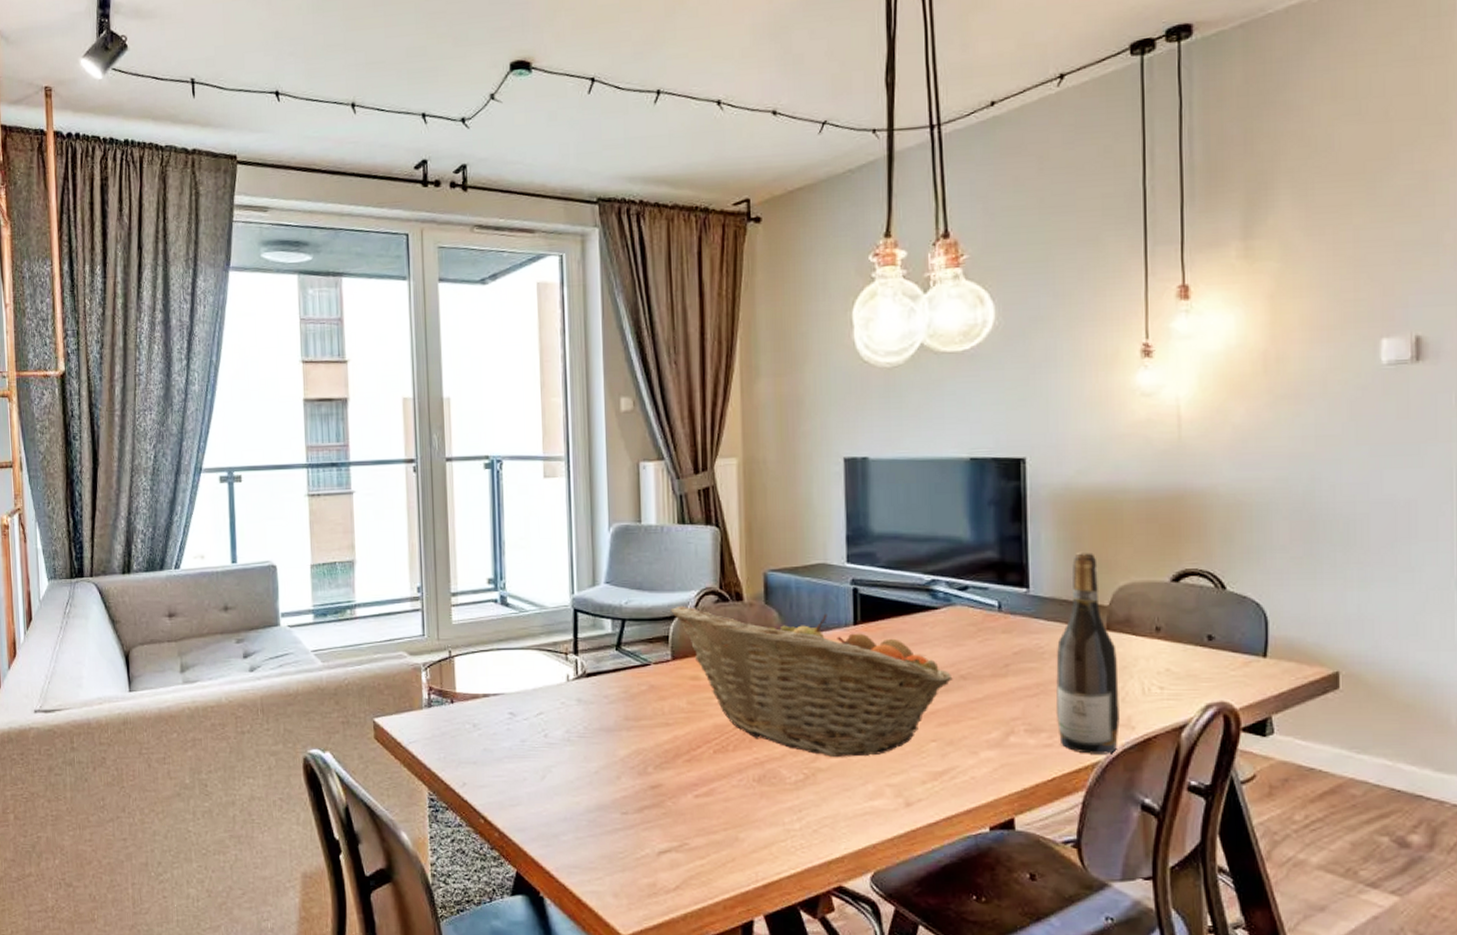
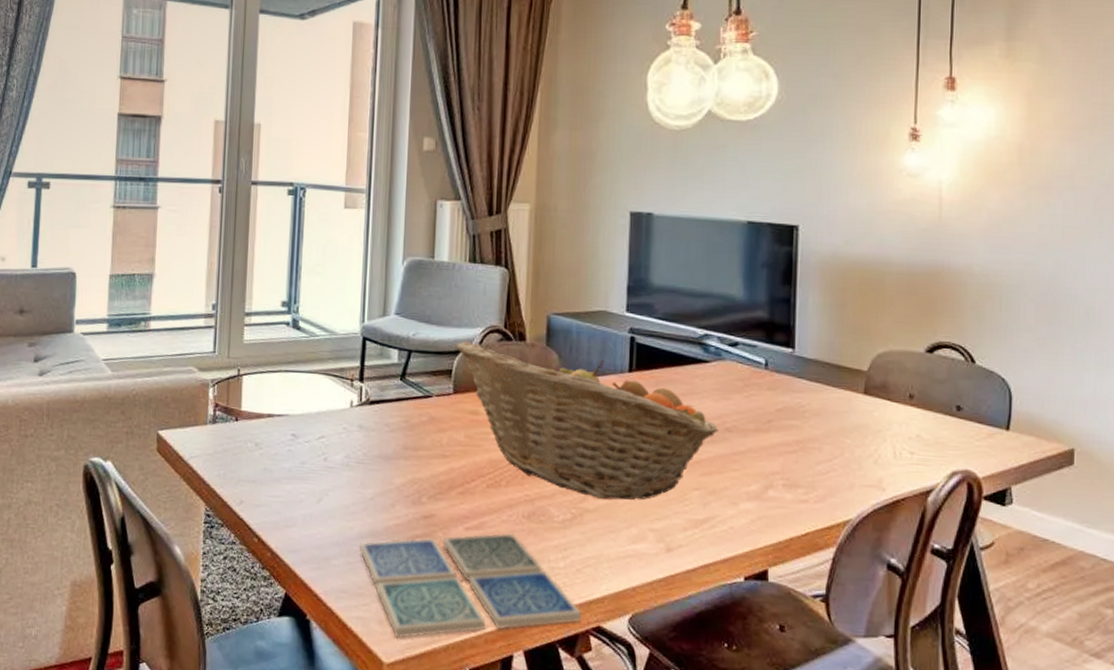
drink coaster: none [588,798,822,910] -> present [360,533,582,638]
wine bottle: present [1055,553,1120,754] -> none [812,319,873,513]

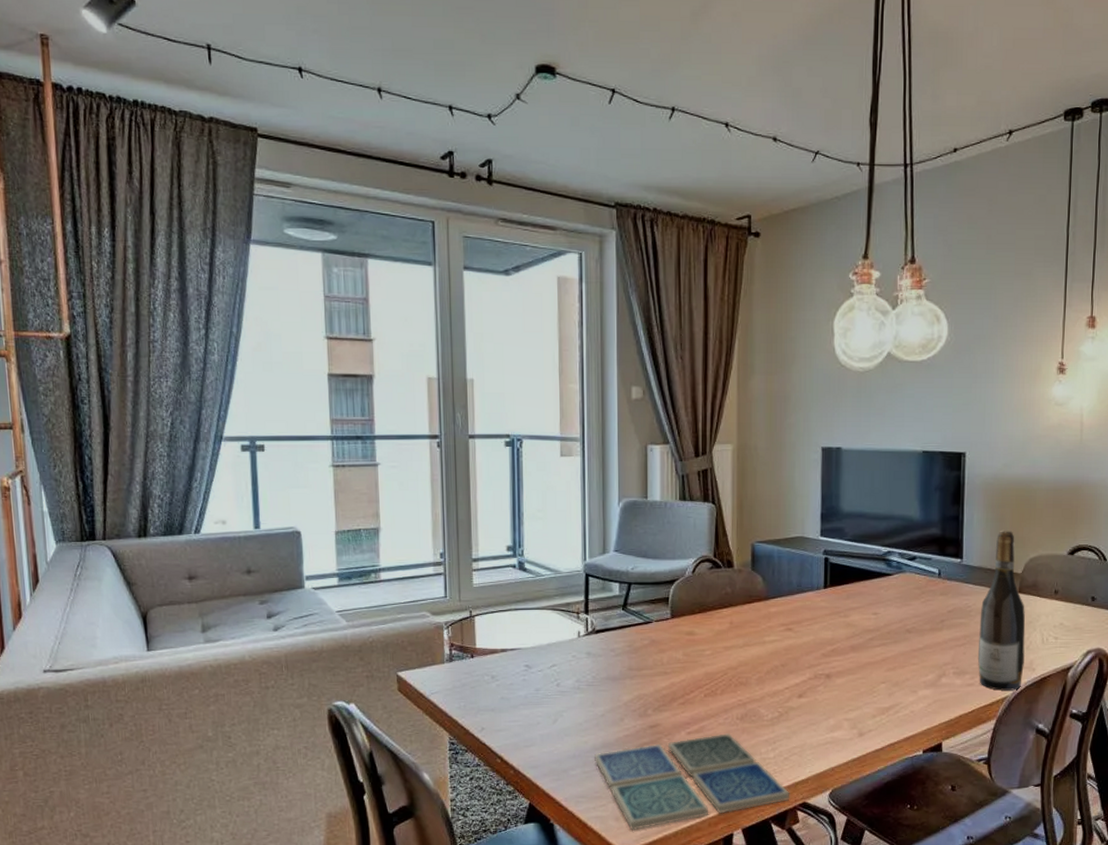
fruit basket: present [456,341,719,500] -> none [671,571,900,697]
wine bottle: none [812,319,873,513] -> present [977,531,1026,691]

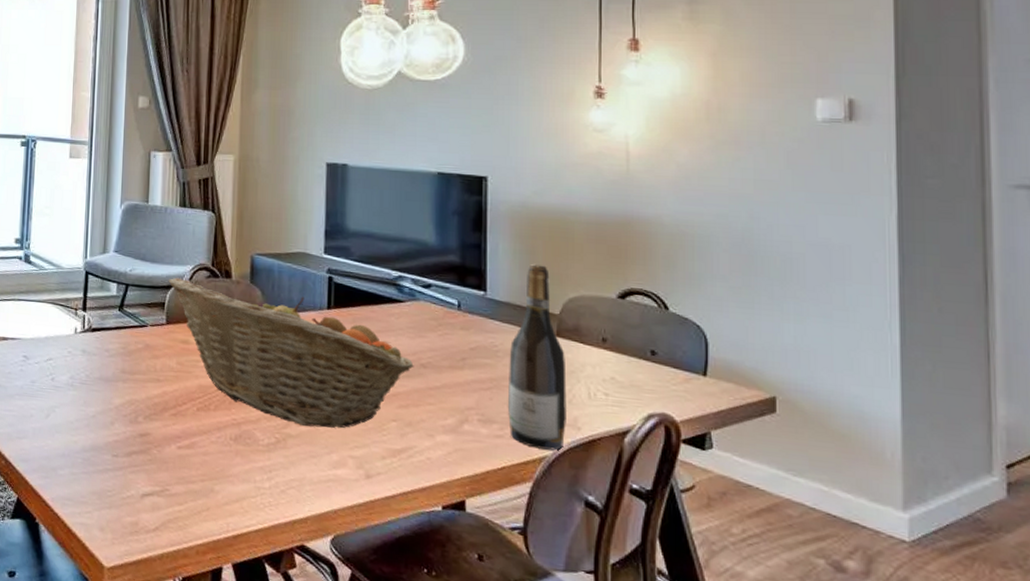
drink coaster: present [595,733,790,830] -> none [83,453,287,545]
fruit basket: none [671,571,900,697] -> present [168,277,414,428]

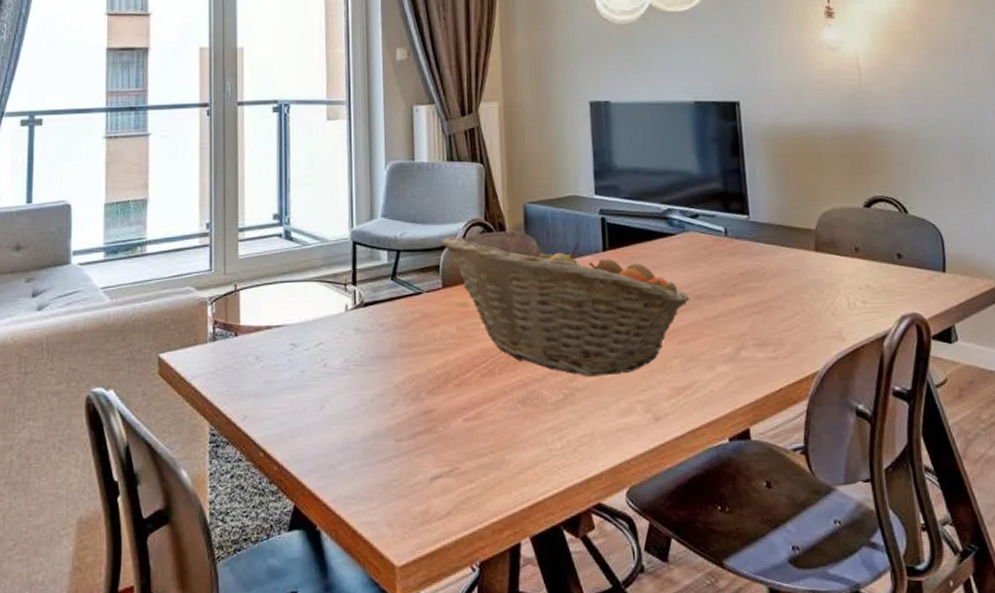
wine bottle: present [507,264,567,451] -> none [775,183,833,365]

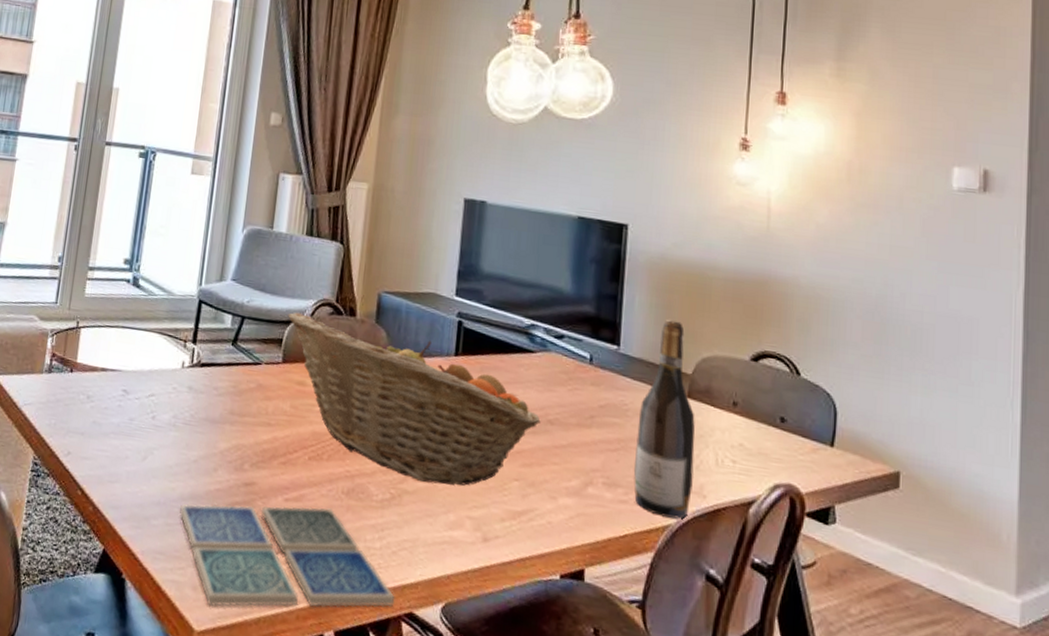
drink coaster: none [364,420,583,538] -> present [179,504,395,607]
wine bottle: none [775,183,833,365] -> present [633,320,695,519]

